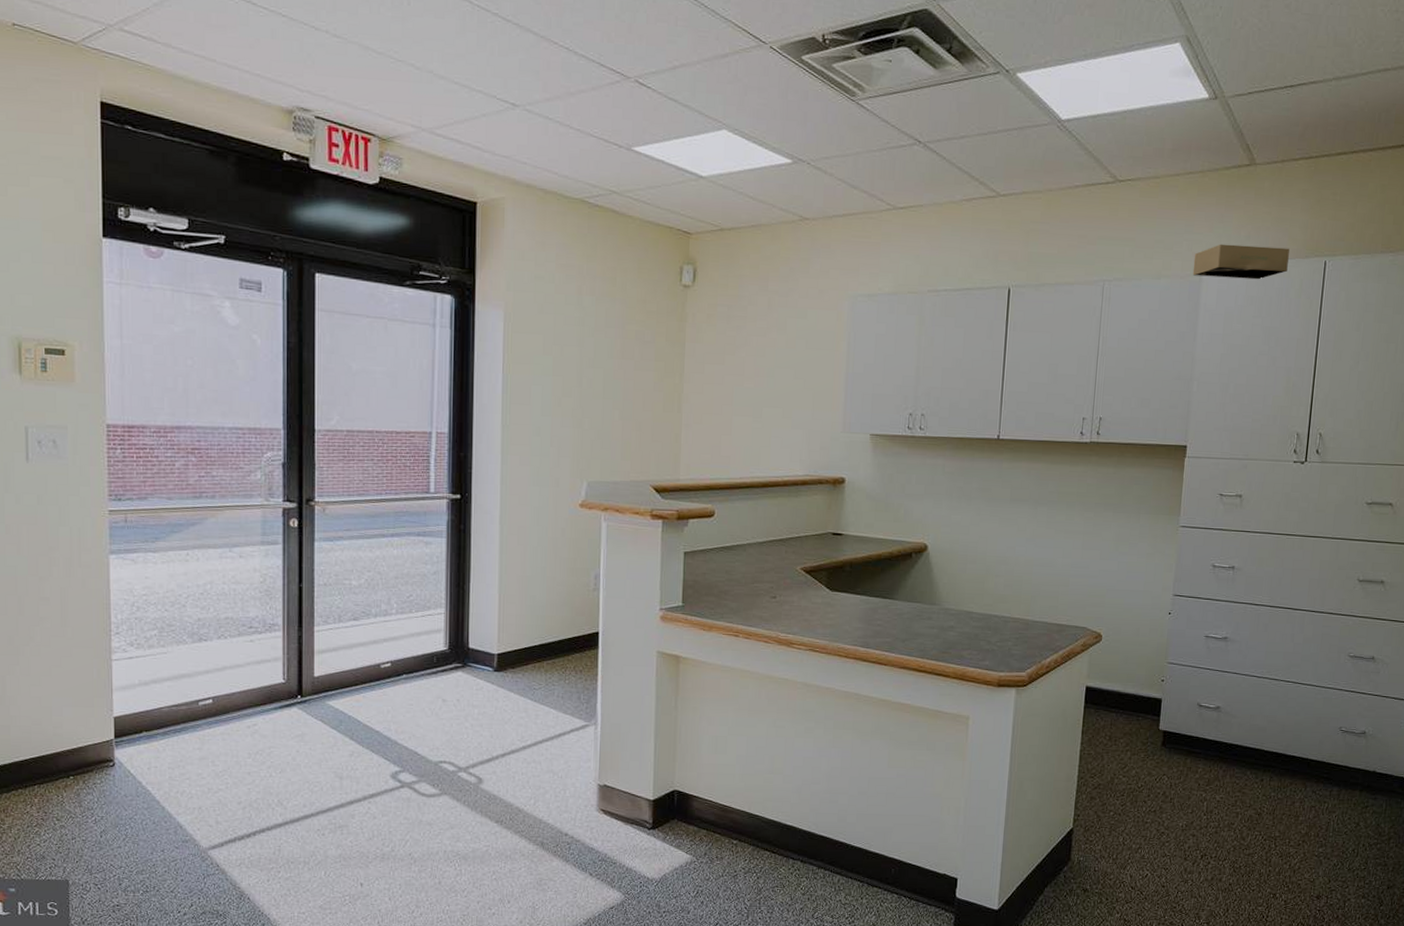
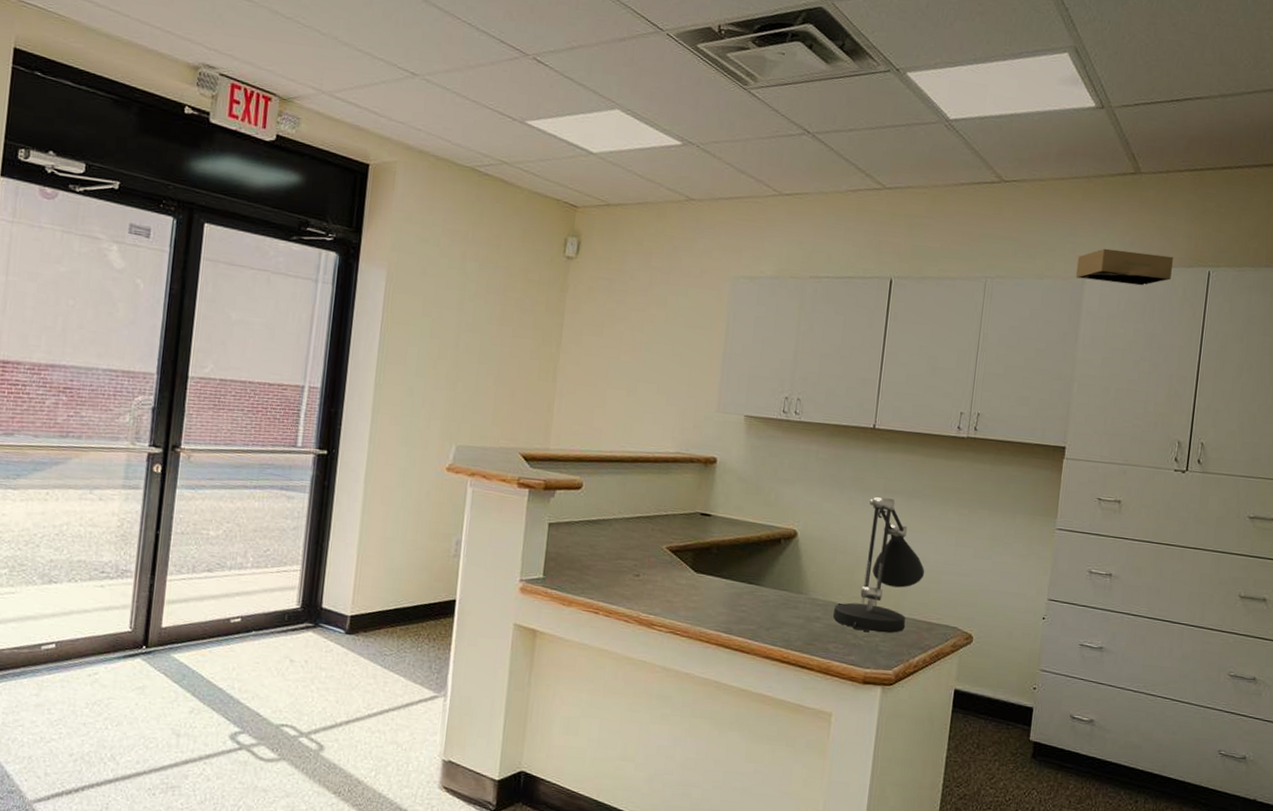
desk lamp: none [965,505,1054,637] -> present [832,496,925,633]

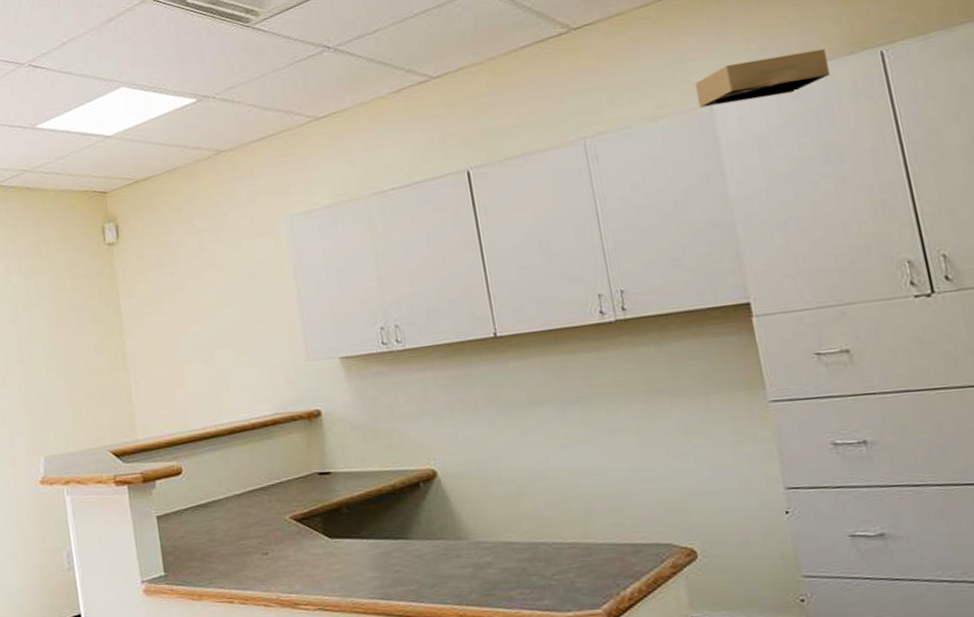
desk lamp: present [832,496,925,633] -> none [506,410,610,569]

